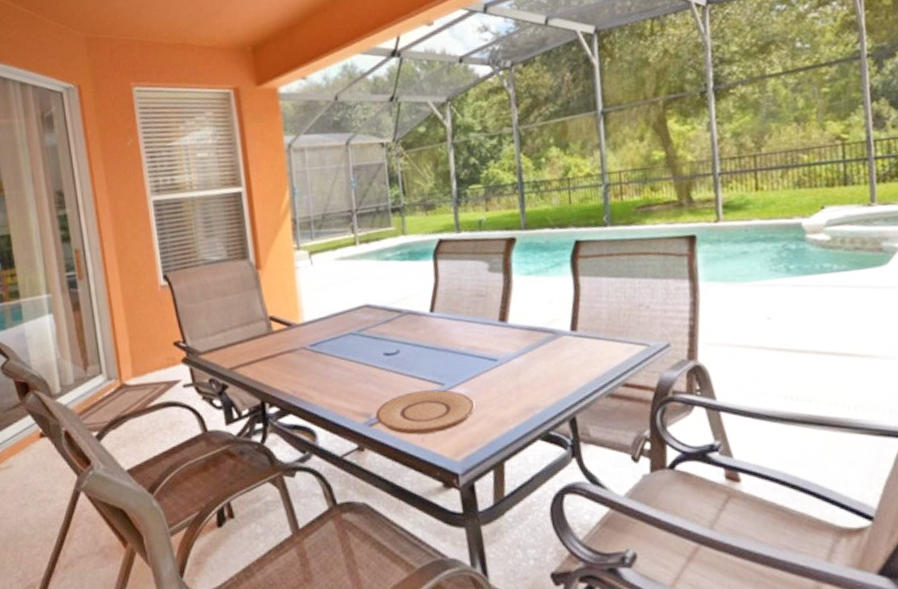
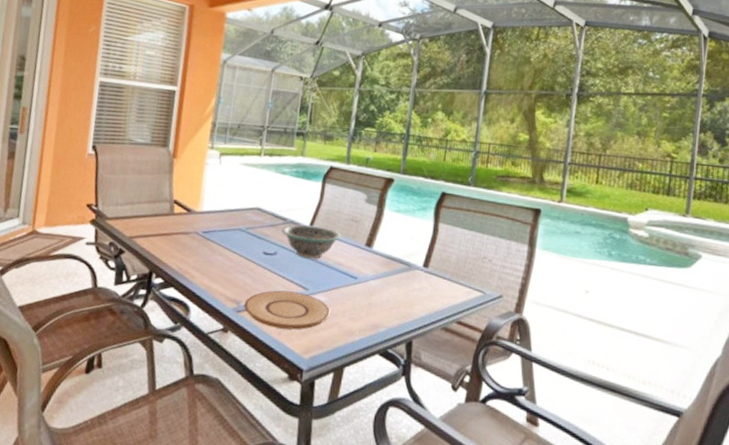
decorative bowl: none [399,309,469,350] -> present [281,224,341,259]

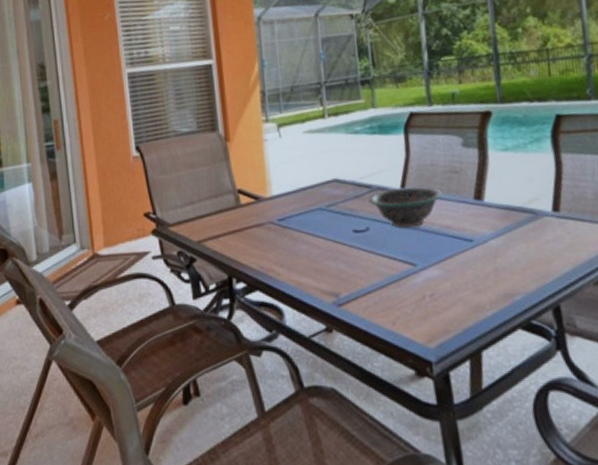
plate: present [244,290,330,330] -> none [345,270,450,317]

